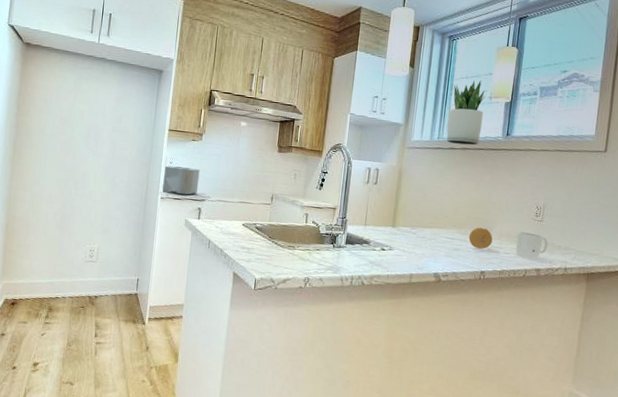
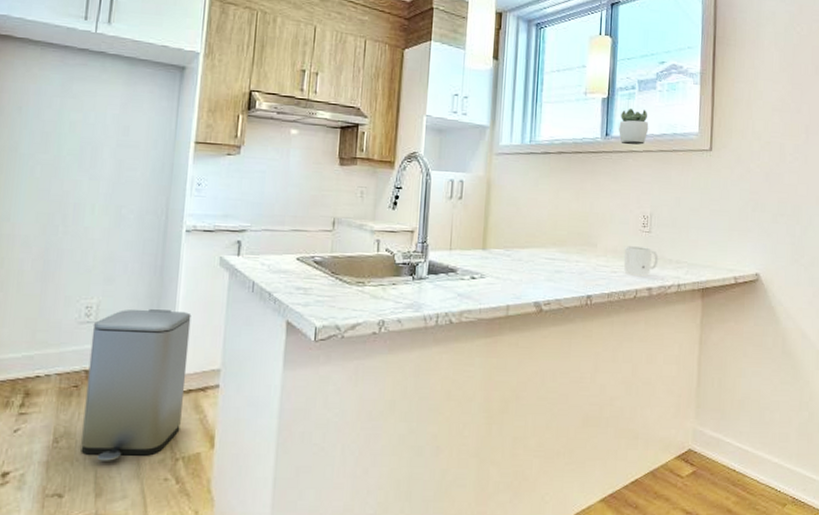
pedal bin: none [85,254,164,363] -> present [81,309,192,461]
toaster: present [162,165,200,196] -> none [188,188,239,227]
planter: present [446,80,486,145] -> none [539,73,580,148]
fruit: present [468,227,493,249] -> none [571,243,598,269]
succulent plant: none [519,112,548,145] -> present [619,109,649,145]

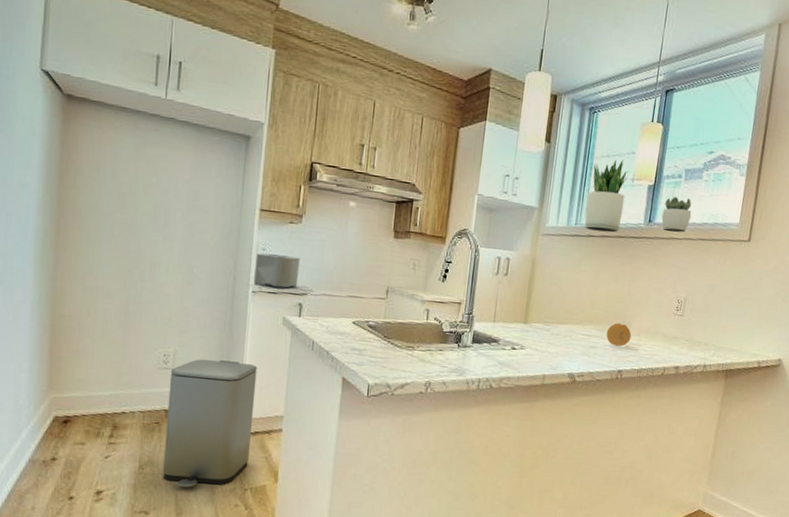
toaster: none [188,188,239,227] -> present [254,253,300,290]
planter: none [539,73,580,148] -> present [584,159,628,233]
fruit: none [571,243,598,269] -> present [606,322,632,347]
mug: present [623,246,659,276] -> none [654,327,689,356]

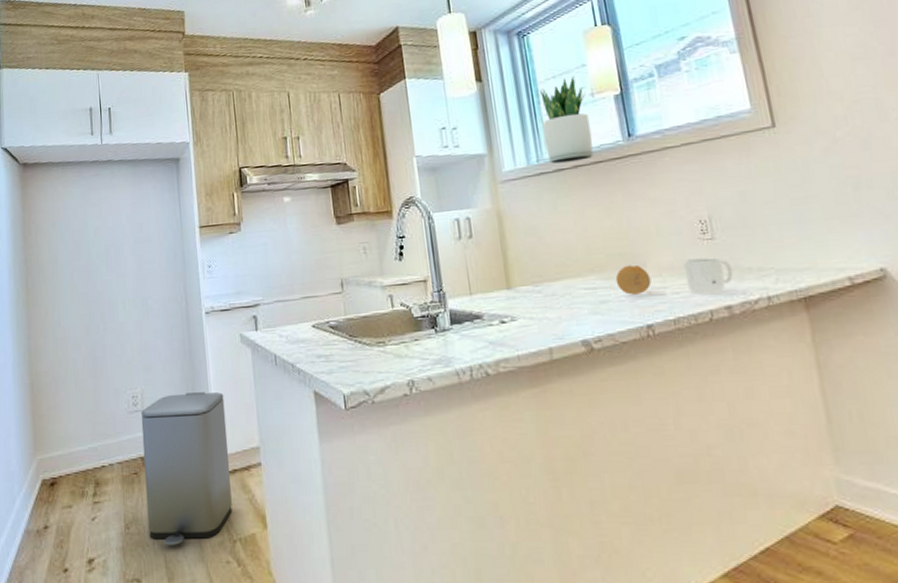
toaster: present [254,253,300,290] -> none [203,267,249,306]
mug: none [654,327,689,356] -> present [682,257,734,294]
succulent plant: present [661,197,692,233] -> none [642,97,683,142]

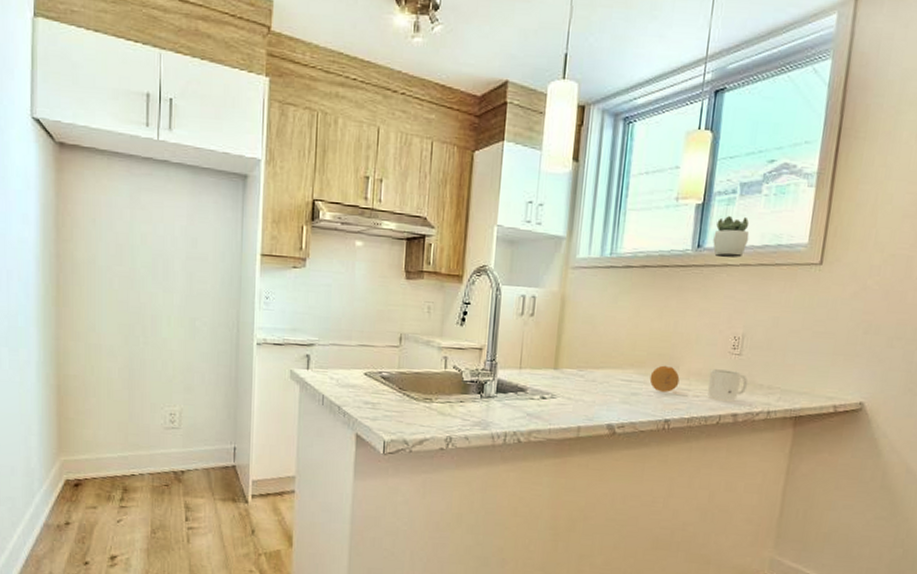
pedal bin: present [140,392,233,545] -> none [175,417,266,552]
planter: present [540,76,594,164] -> none [621,176,671,262]
succulent plant: none [642,97,683,142] -> present [713,216,750,258]

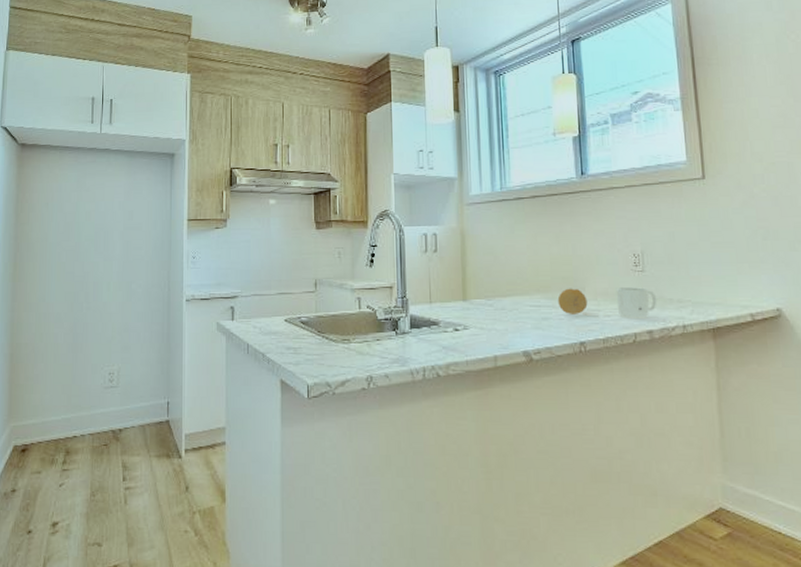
succulent plant: present [713,216,750,258] -> none [594,144,629,182]

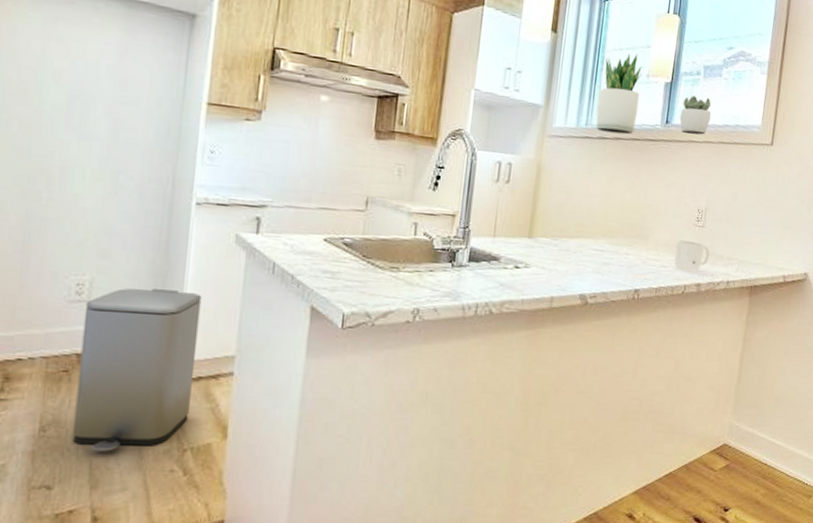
pedal bin: none [113,373,196,514] -> present [72,288,202,452]
planter: none [508,116,551,192] -> present [596,53,643,135]
fruit: present [557,288,588,314] -> none [621,235,649,262]
succulent plant: none [594,144,629,182] -> present [679,96,712,135]

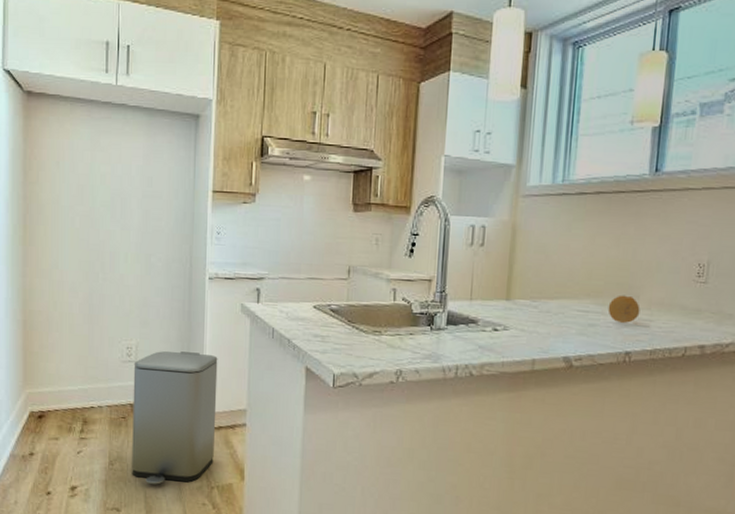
planter: present [596,53,643,135] -> none [573,100,625,188]
fruit: none [621,235,649,262] -> present [607,295,640,323]
mug: present [673,240,711,272] -> none [670,298,716,333]
succulent plant: present [679,96,712,135] -> none [672,138,712,182]

